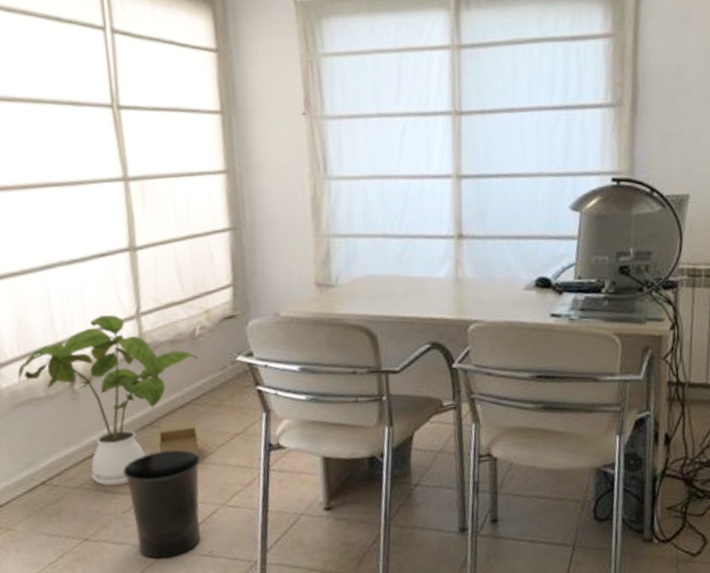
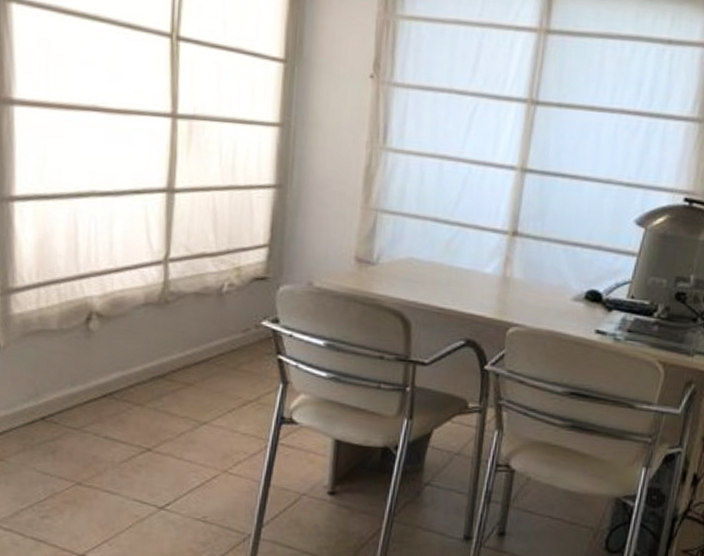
house plant: present [17,314,199,486] -> none [32,254,223,434]
waste bin: present [123,450,201,559] -> none [127,405,208,516]
cardboard box: present [149,419,208,458] -> none [157,376,219,419]

